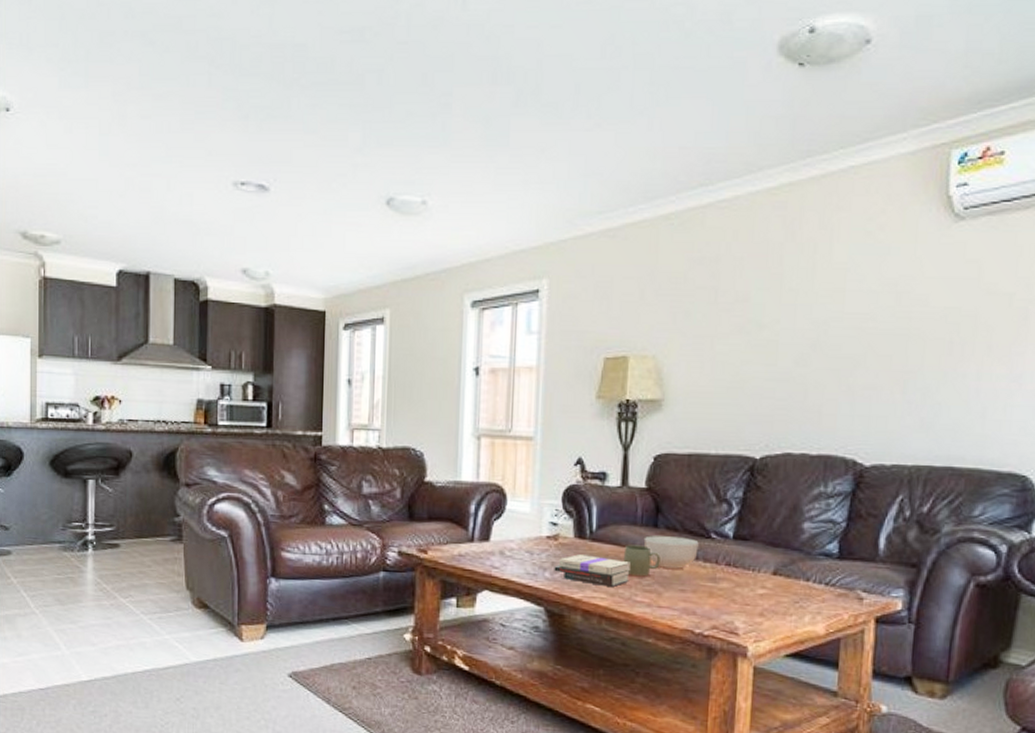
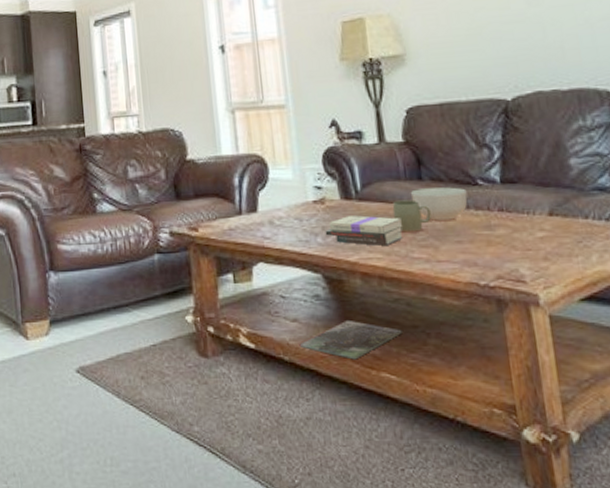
magazine: none [512,652,613,690] -> present [299,319,402,360]

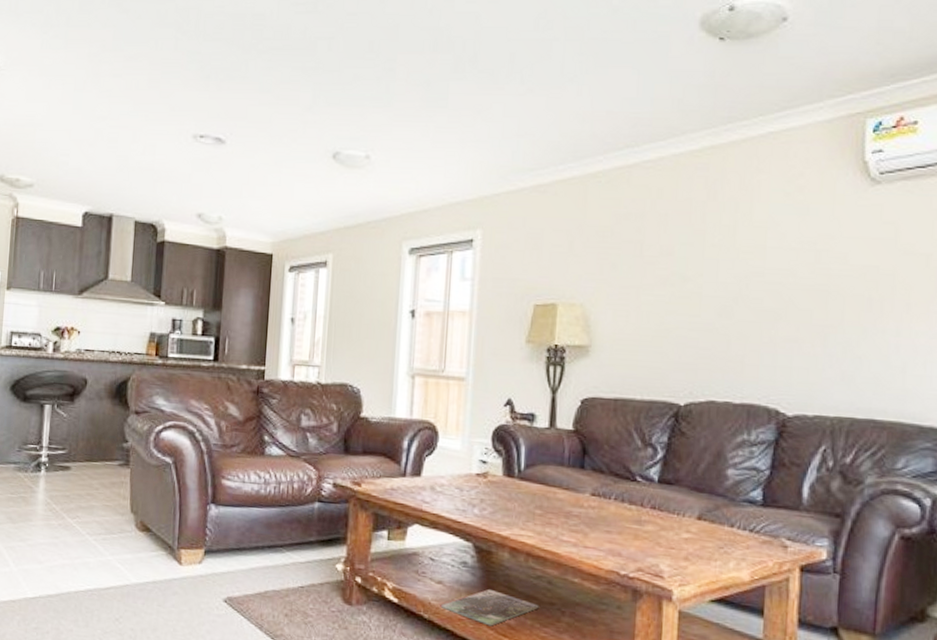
books: present [325,215,403,246] -> none [482,492,557,525]
mug: present [392,200,432,233] -> none [550,484,587,517]
bowl: present [410,187,468,222] -> none [570,476,625,511]

